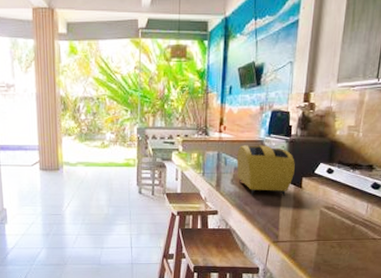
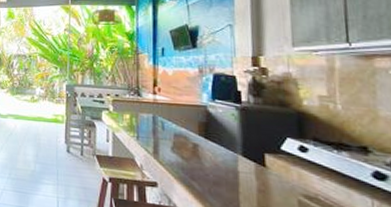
toaster: present [236,145,295,197] -> none [176,109,253,176]

